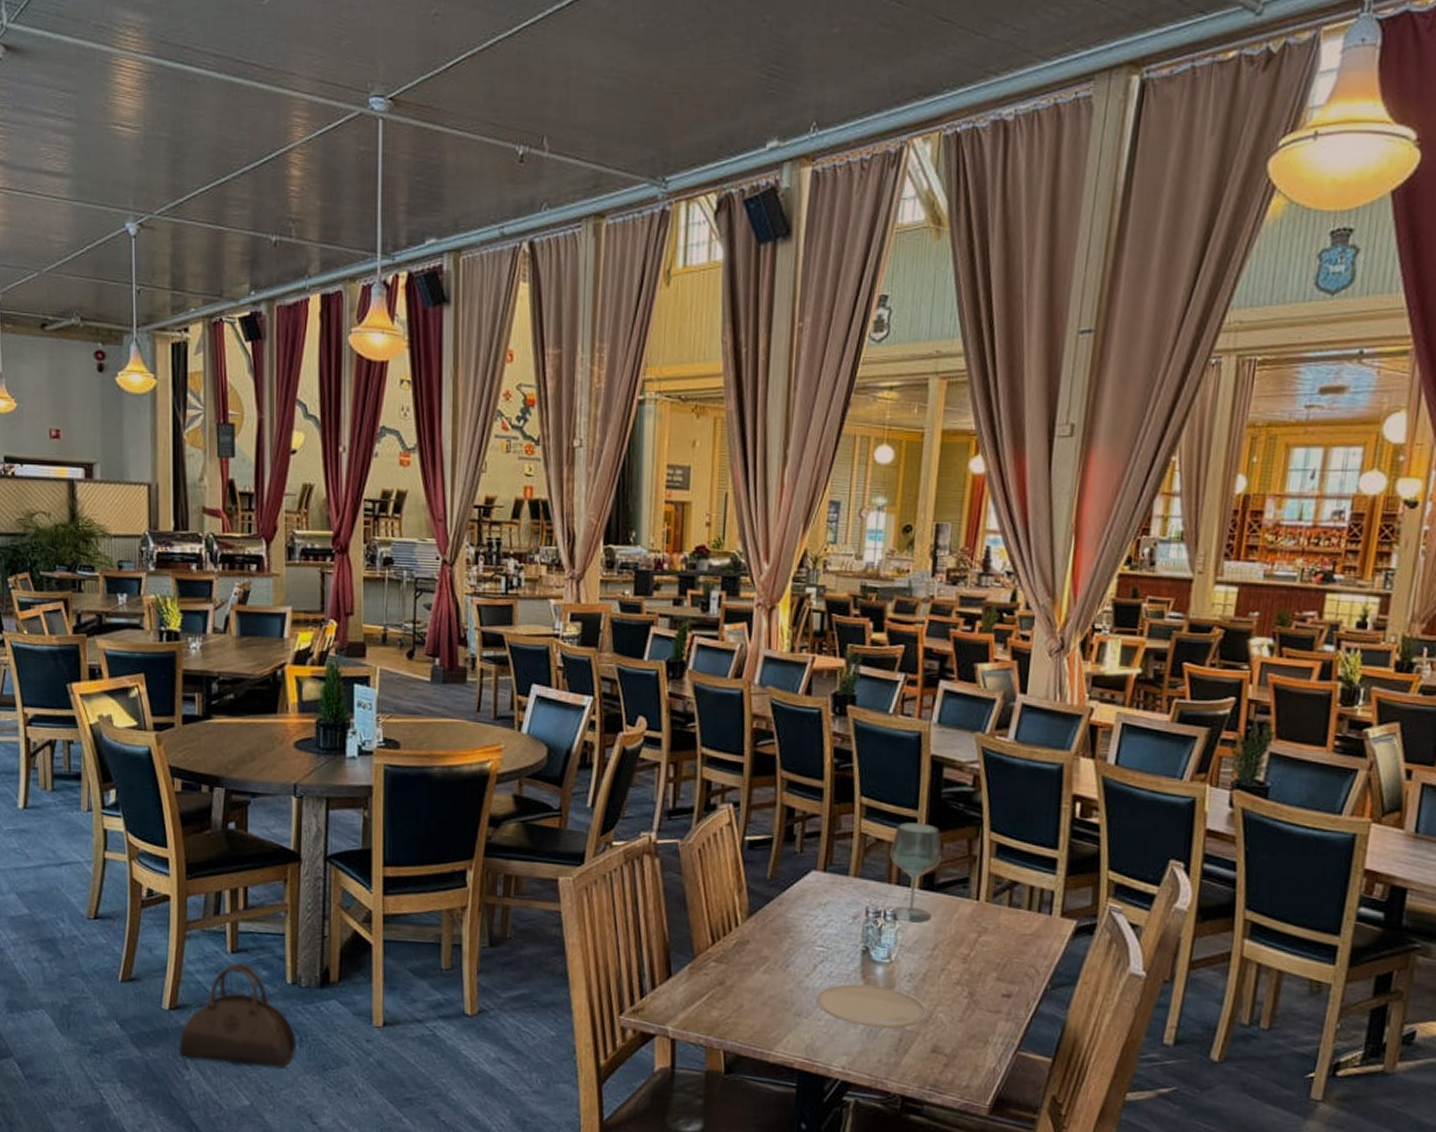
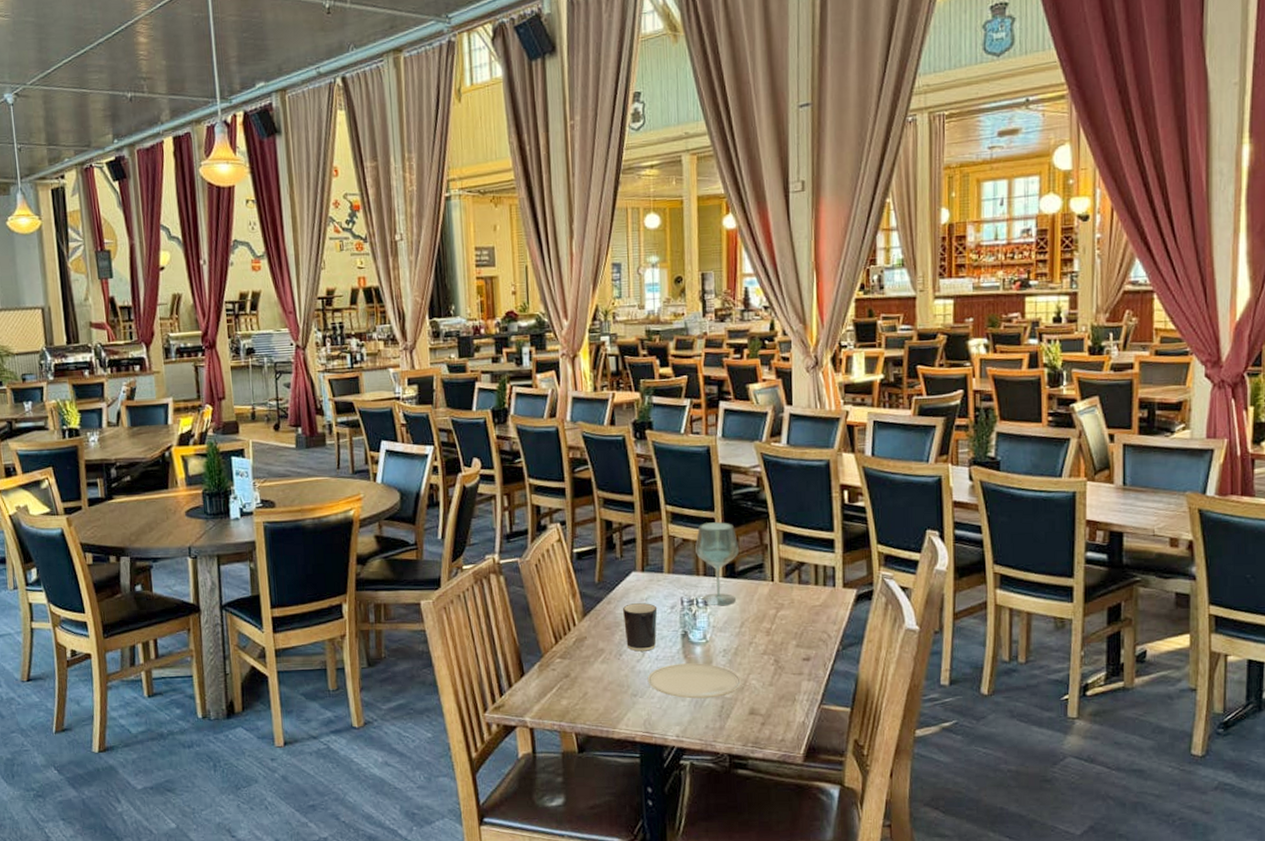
handbag: present [179,963,296,1067] -> none [110,705,212,793]
mug: none [795,907,837,965] -> present [622,603,658,652]

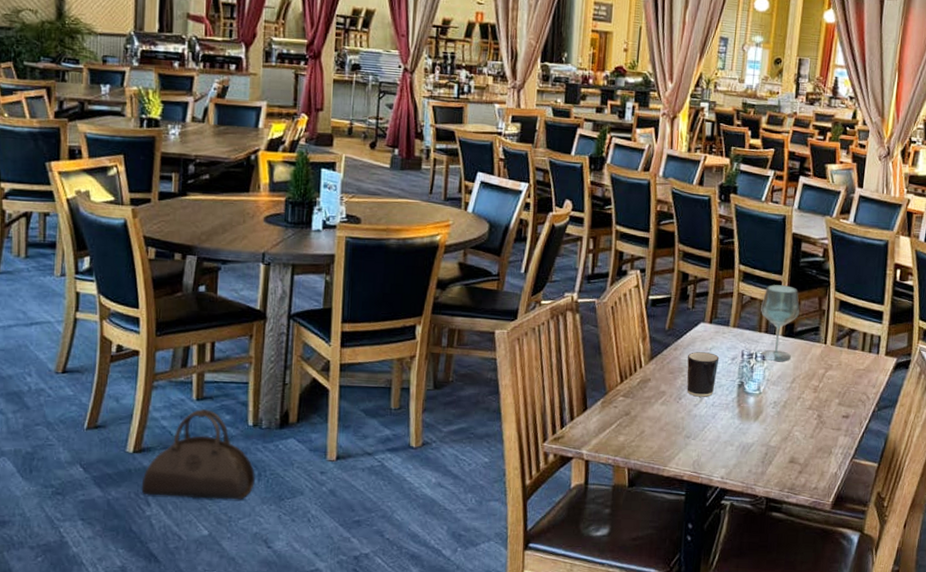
handbag: none [110,705,212,793] -> present [141,409,255,500]
plate: present [647,663,742,699] -> none [701,411,787,445]

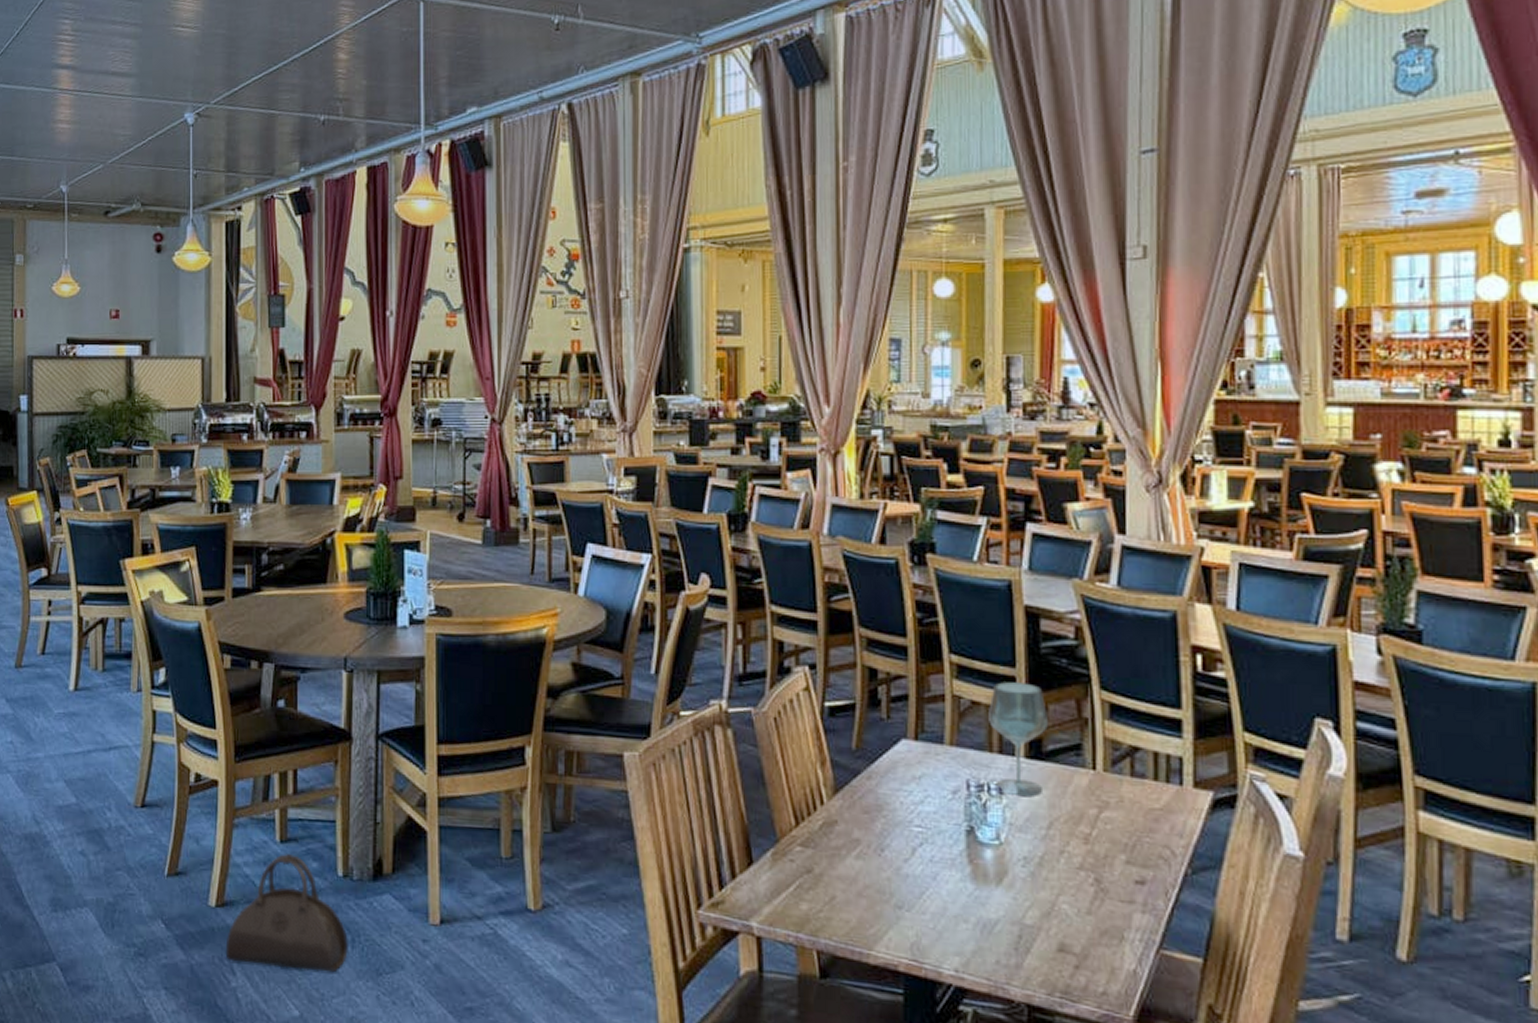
mug: present [686,352,720,397] -> none [886,781,935,849]

